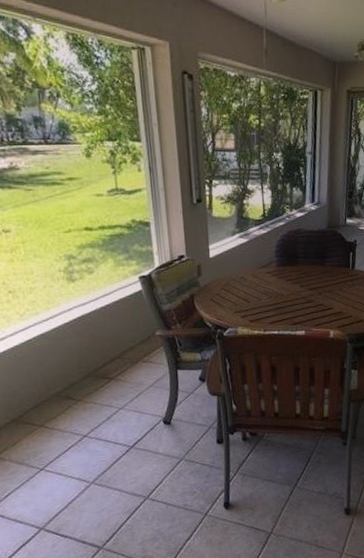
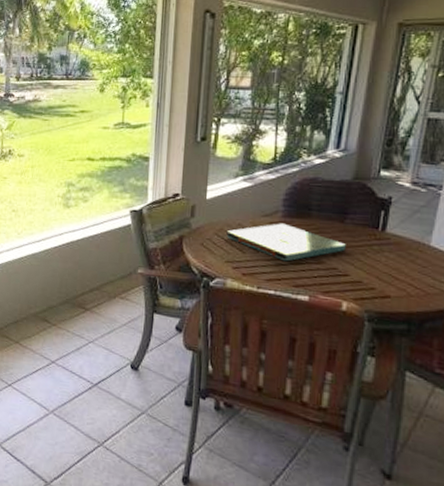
board game: none [232,272,328,305] -> present [226,223,346,262]

